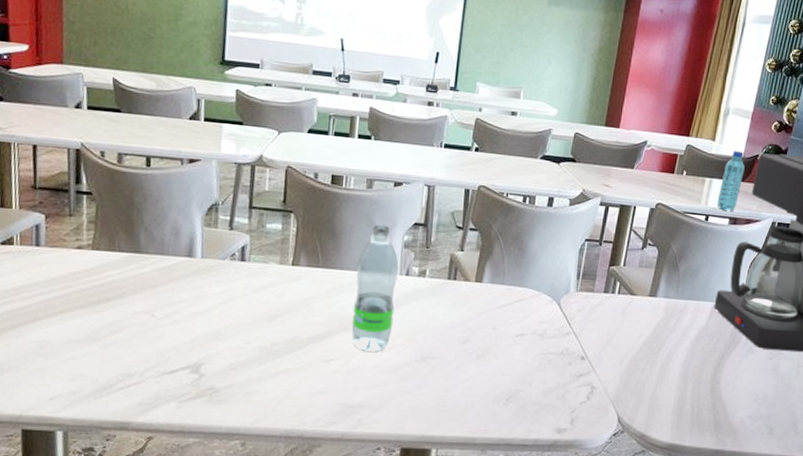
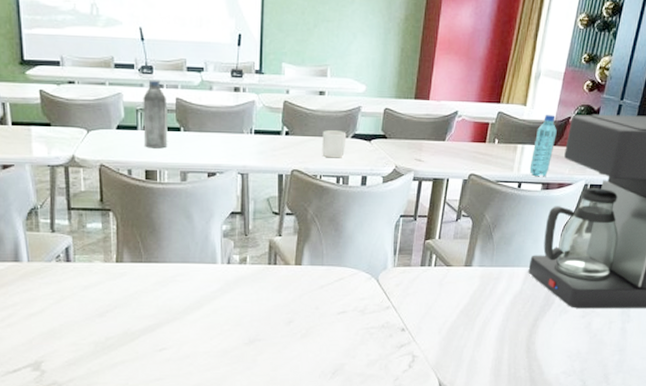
water bottle: none [333,88,360,155] -> present [143,80,168,149]
bottle: present [351,224,399,352] -> none [179,216,219,338]
mug: none [510,149,536,178] -> present [322,130,347,158]

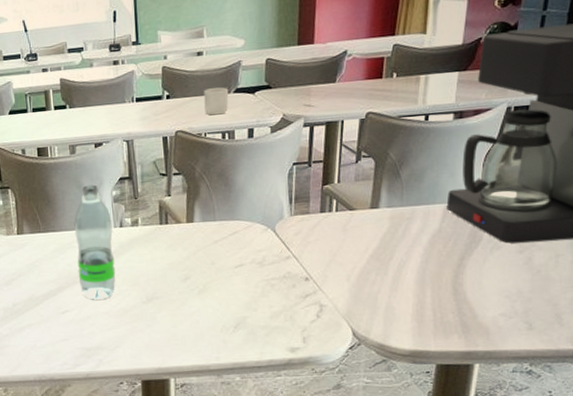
water bottle: present [143,80,168,149] -> none [30,65,56,128]
bottle: none [179,216,219,338] -> present [74,184,116,300]
water bottle: present [529,115,557,176] -> none [437,38,466,106]

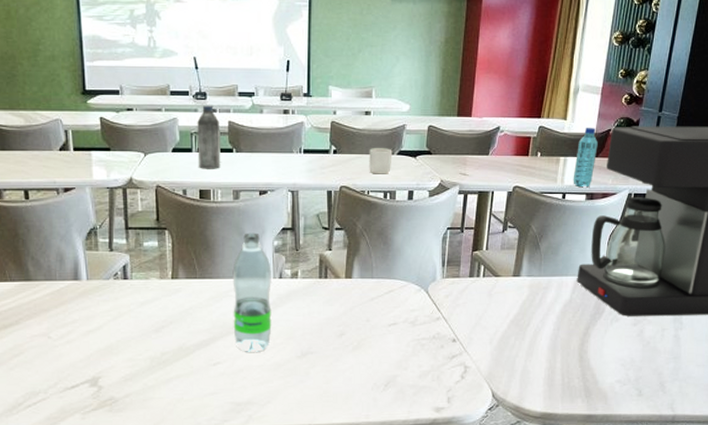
water bottle: none [30,65,56,128] -> present [197,105,221,169]
water bottle: none [437,38,466,106] -> present [573,128,598,186]

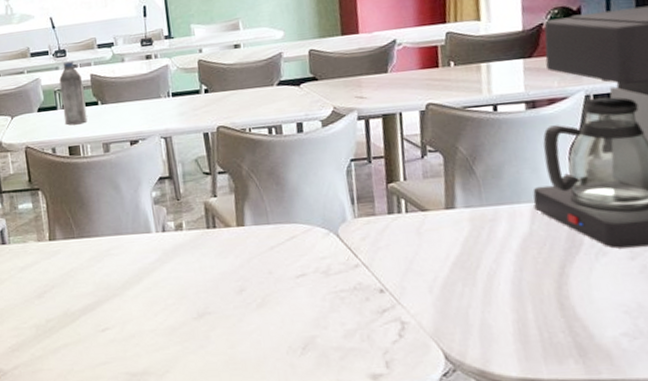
bottle: present [232,233,272,352] -> none [111,185,161,316]
mug: present [369,148,392,174] -> none [244,80,273,110]
water bottle: present [573,128,598,186] -> none [501,24,531,95]

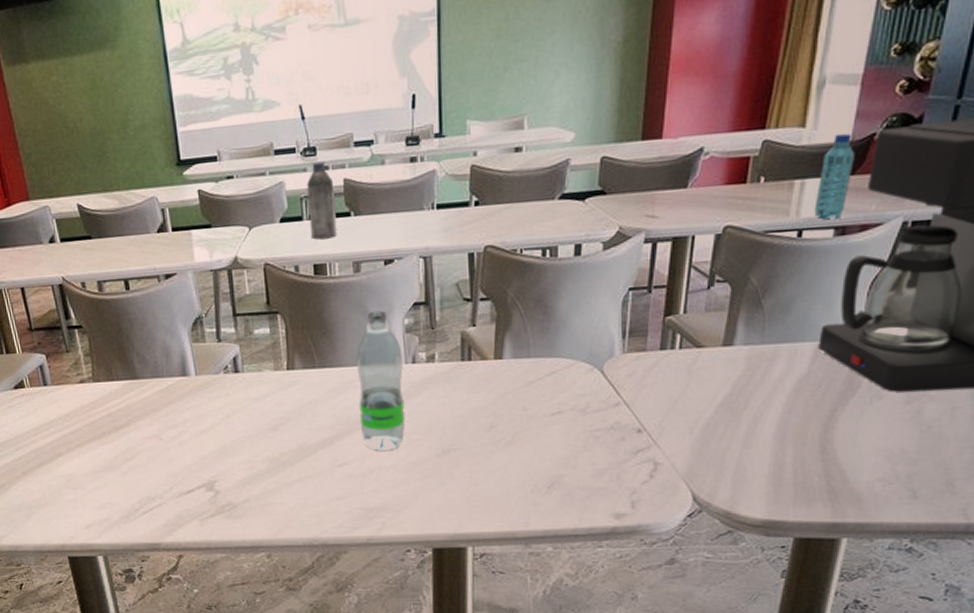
bottle: none [111,185,161,316] -> present [356,310,406,451]
water bottle: none [501,24,531,95] -> present [814,134,855,219]

